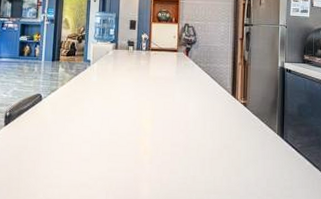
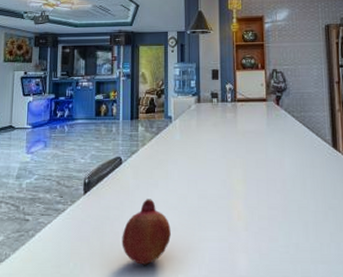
fruit: none [37,132,83,191] -> present [122,199,171,266]

